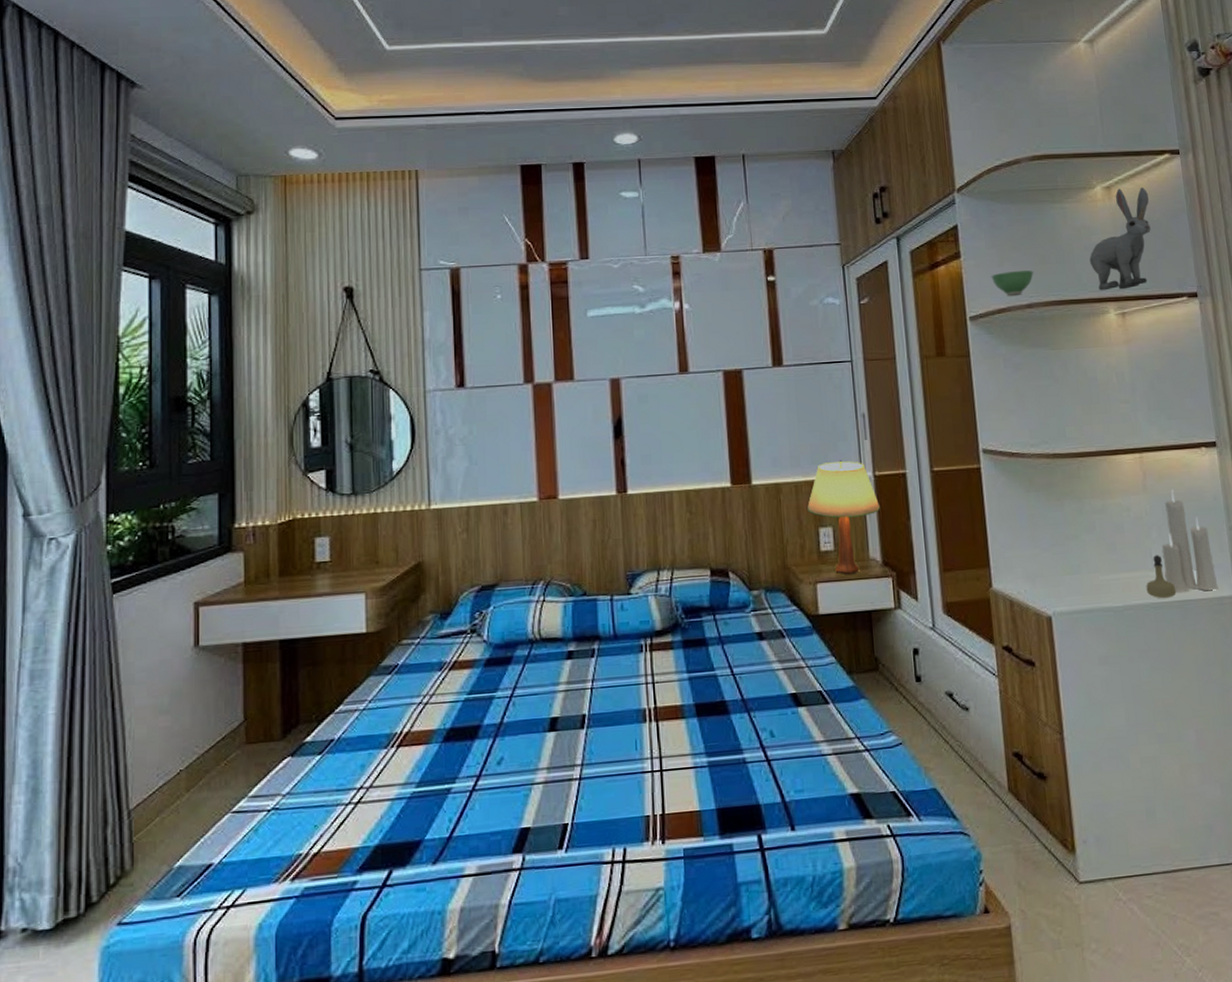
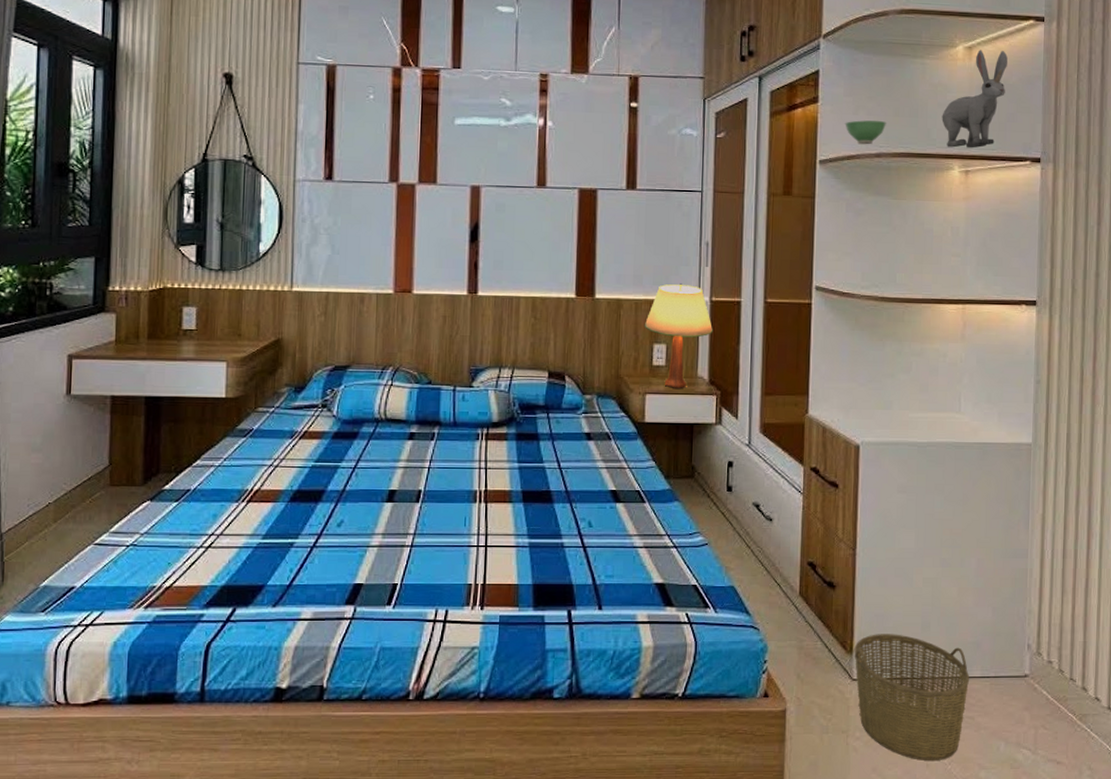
basket: none [1076,824,1208,970] -> present [854,634,970,760]
perfume bottle: present [1146,555,1177,599] -> none [951,399,979,440]
candle: present [1161,489,1219,593] -> none [970,340,1018,437]

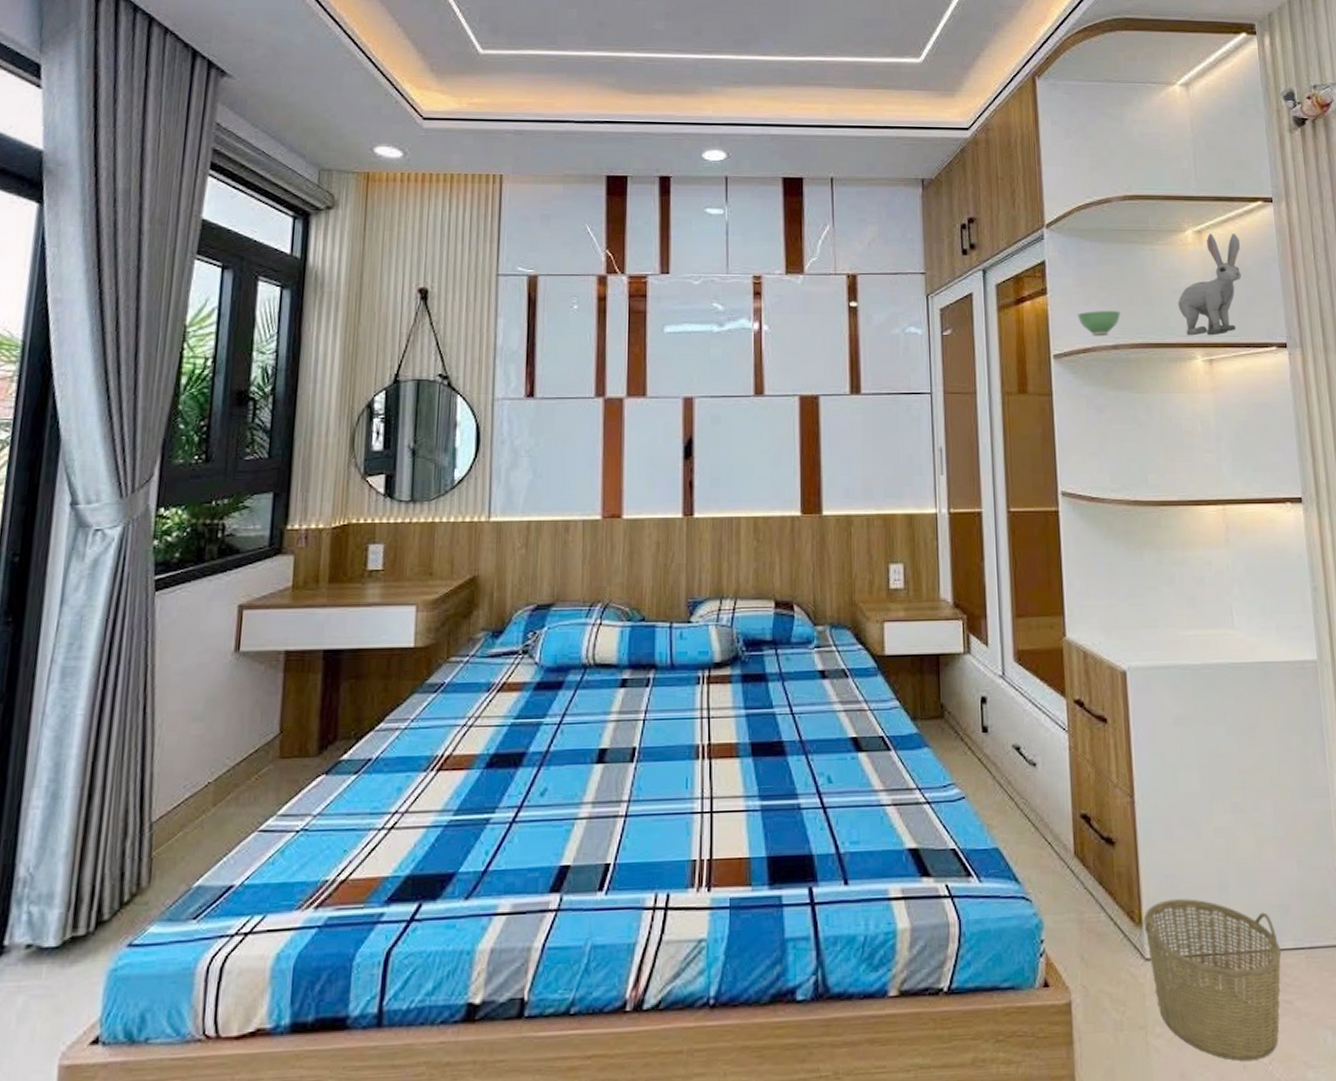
table lamp: present [644,283,714,388] -> none [877,495,954,614]

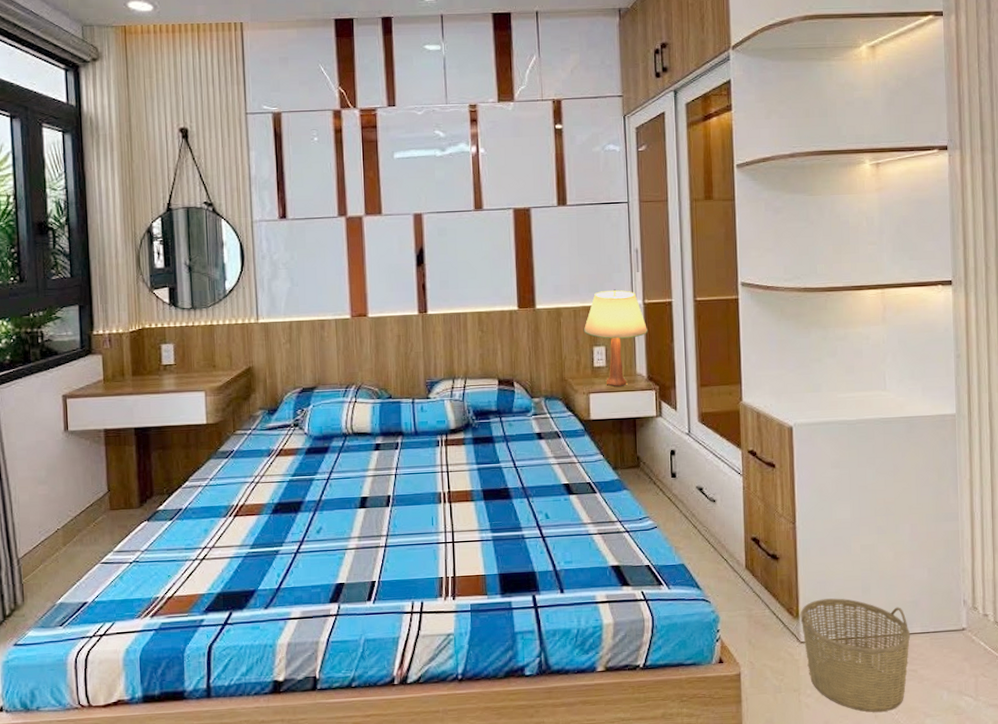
table lamp: none [877,495,954,614] -> present [583,289,648,387]
bowl: present [1077,311,1122,337] -> none [758,123,799,147]
decorative figurine: present [1178,233,1241,336] -> none [850,47,910,143]

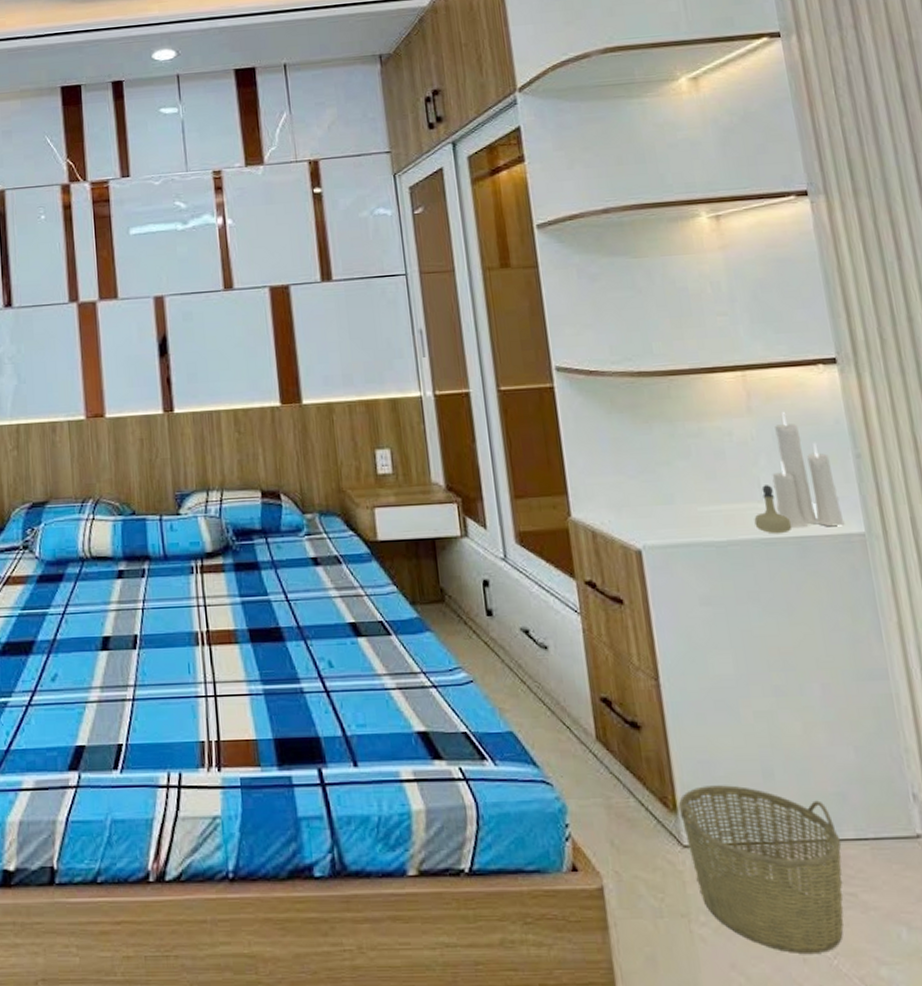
table lamp: present [583,289,648,387] -> none [361,379,443,499]
perfume bottle: none [878,377,905,415] -> present [754,485,792,535]
candle: none [894,321,942,410] -> present [772,411,845,527]

